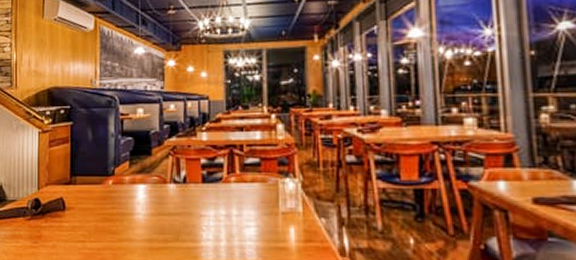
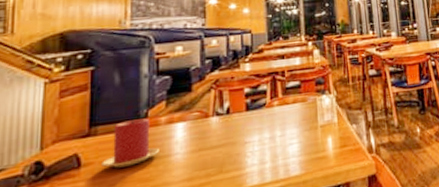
candle: none [80,175,124,217] -> present [101,118,159,168]

